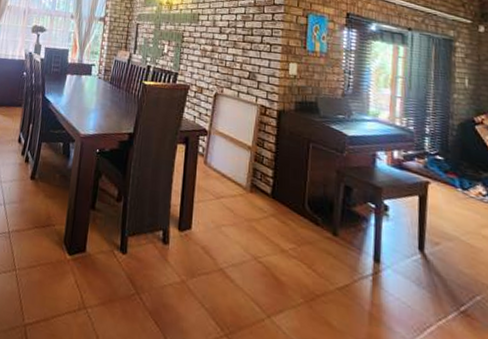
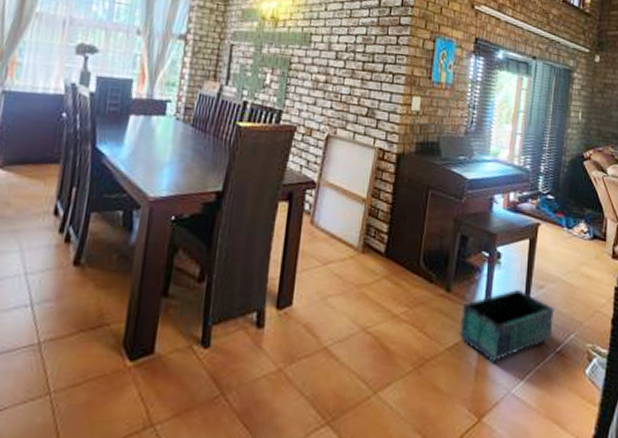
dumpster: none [349,241,455,312] -> present [459,288,555,364]

